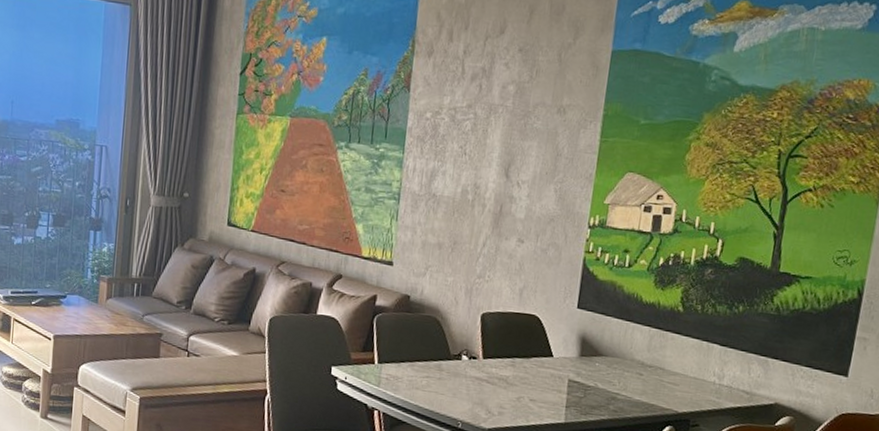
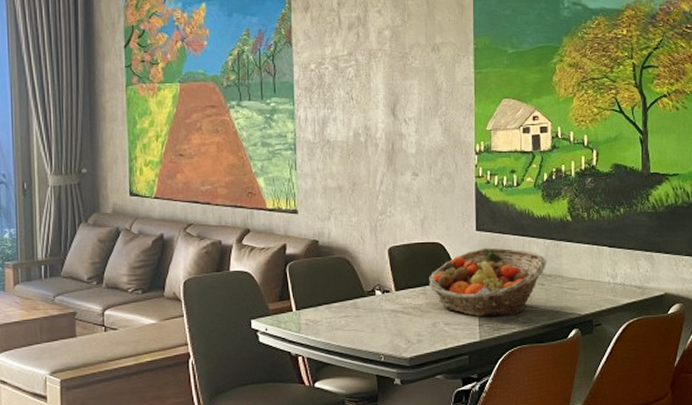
fruit basket: none [519,327,649,403] -> present [429,247,546,317]

